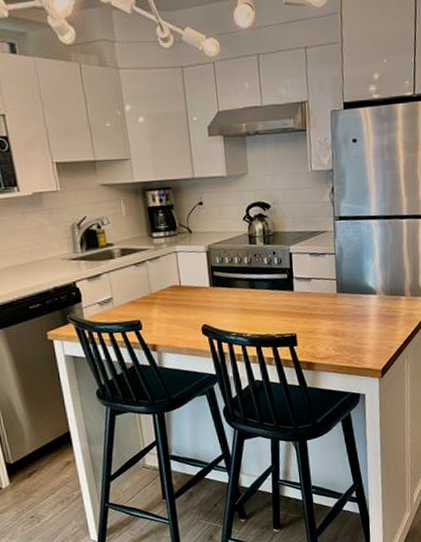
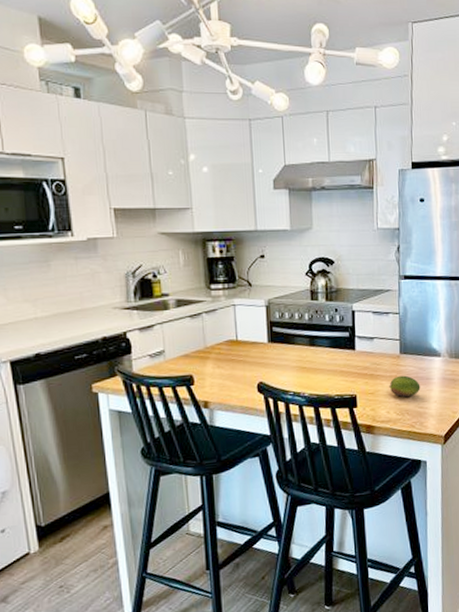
fruit: none [327,313,358,335] -> present [389,375,421,398]

